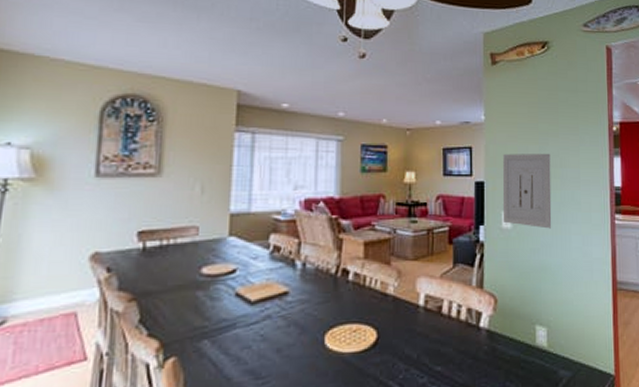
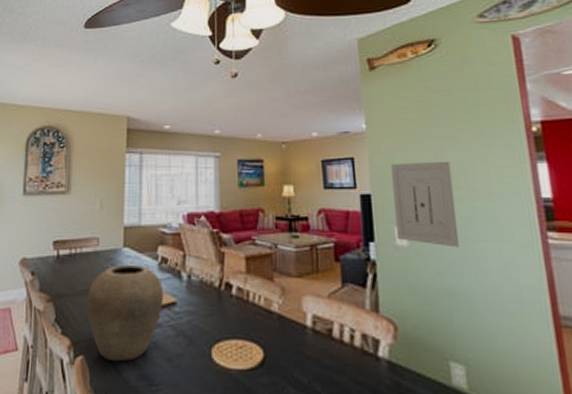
vase: none [181,254,276,360] -> present [86,264,164,362]

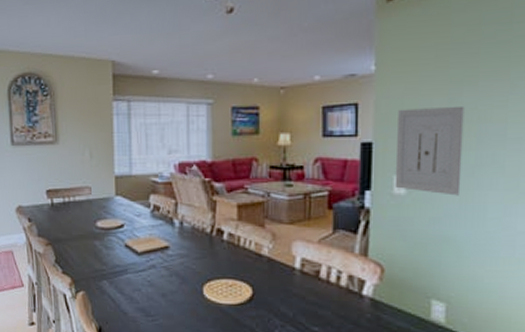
vase: present [86,264,164,362] -> none [83,211,157,297]

